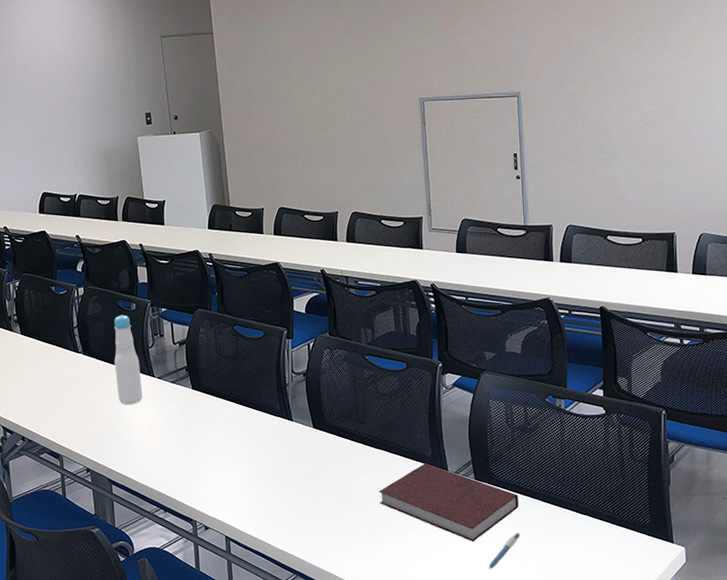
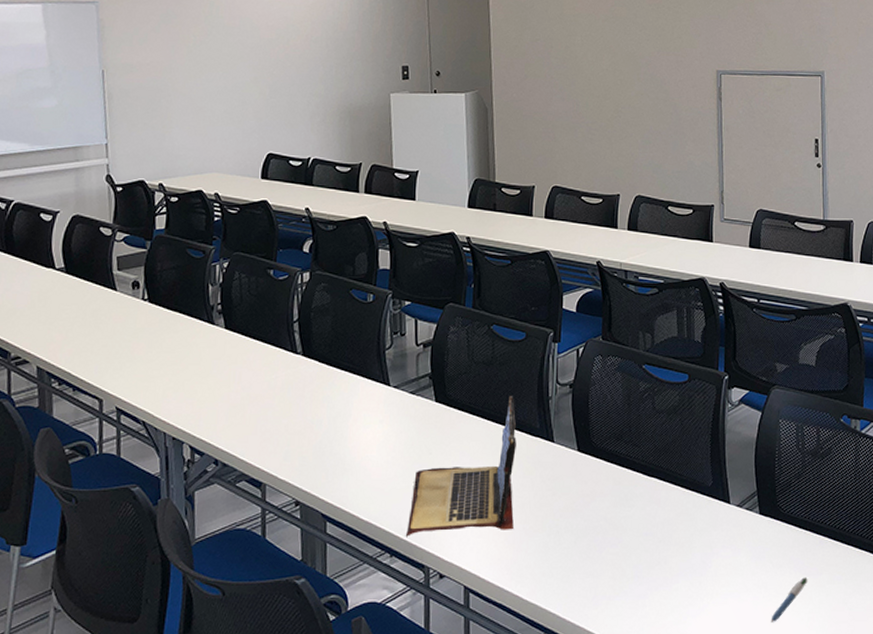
bottle: present [114,315,143,404] -> none [341,308,374,419]
laptop: none [176,384,263,497] -> present [406,396,516,537]
notebook: present [379,463,520,542] -> none [650,494,808,590]

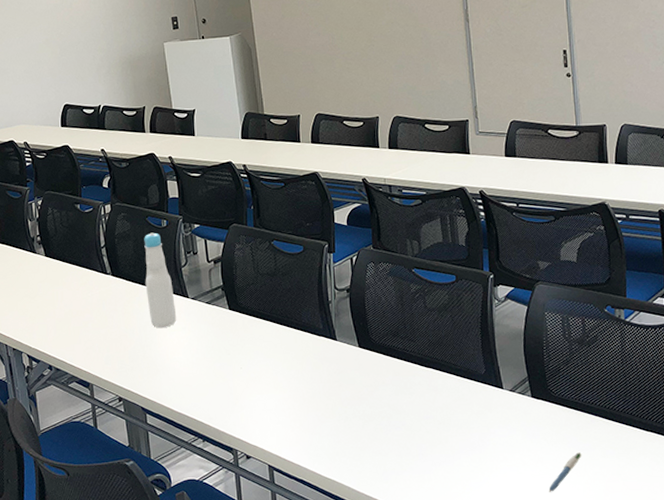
bottle: none [341,308,374,419] -> present [144,232,177,328]
laptop: present [406,396,516,537] -> none [214,302,307,425]

